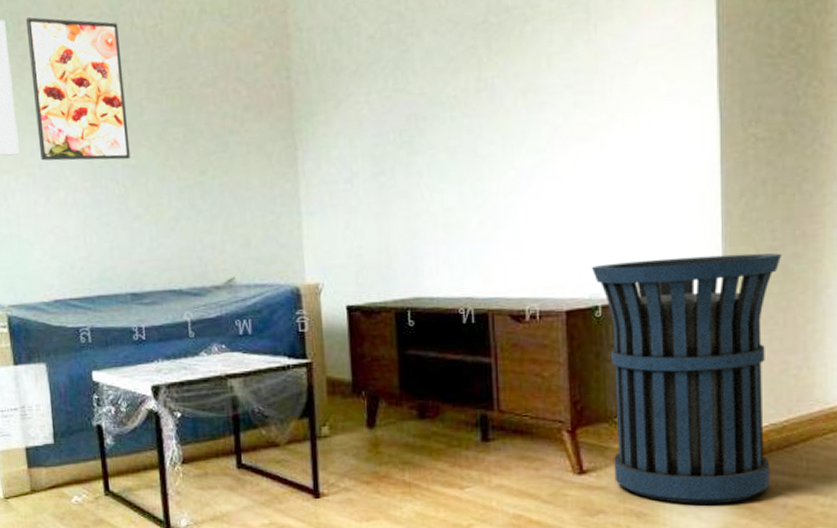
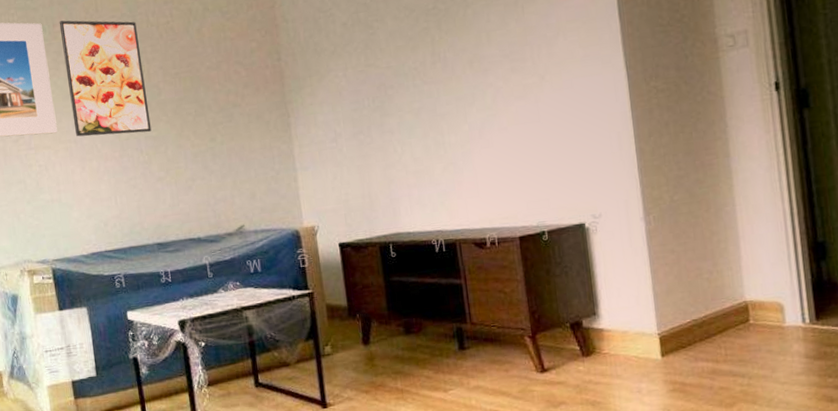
trash can: present [591,253,782,504] -> none [536,180,698,392]

